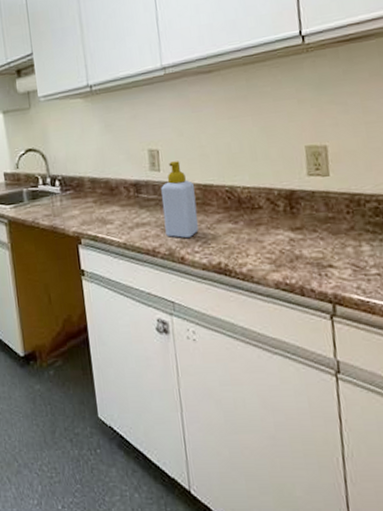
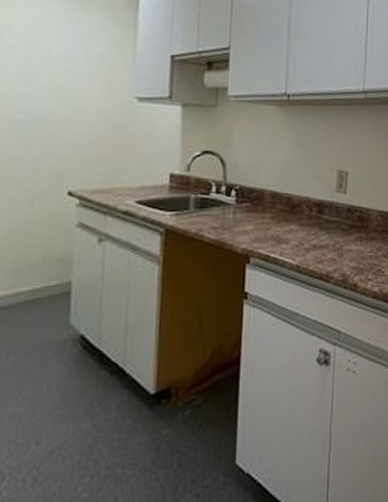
soap bottle: present [161,161,199,239] -> none [342,185,377,265]

